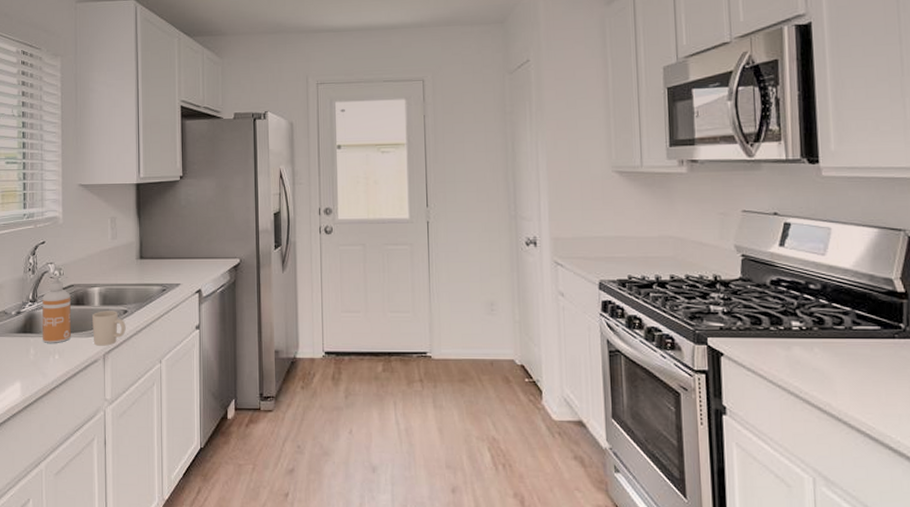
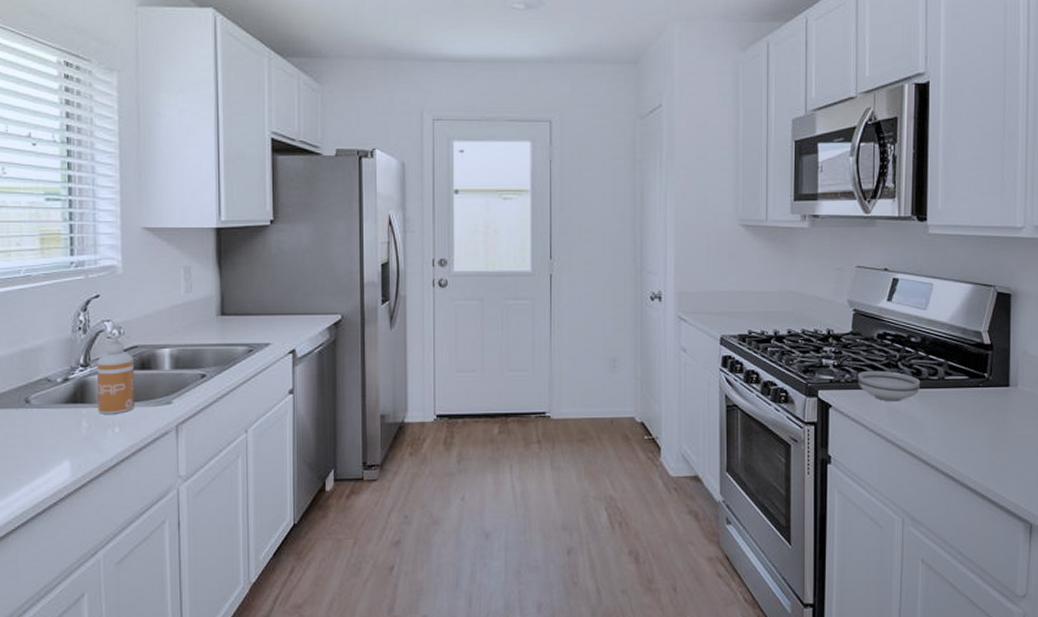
mug: present [91,311,126,346] -> none [160,375,204,416]
bowl: none [750,318,825,352] -> present [857,370,921,402]

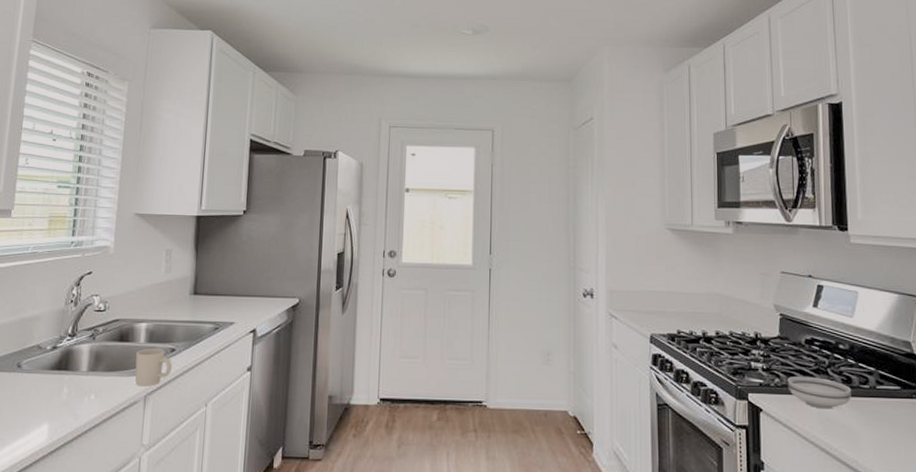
soap dispenser: present [97,334,135,414] -> none [78,308,115,382]
mug: none [160,375,204,416] -> present [135,348,172,387]

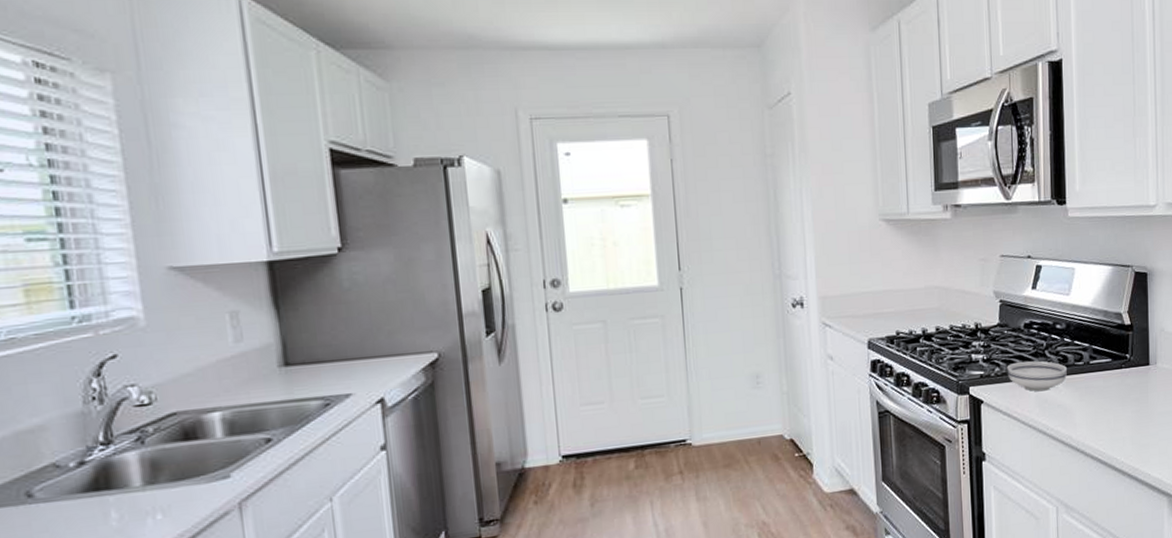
mug: present [135,348,172,387] -> none [212,441,272,493]

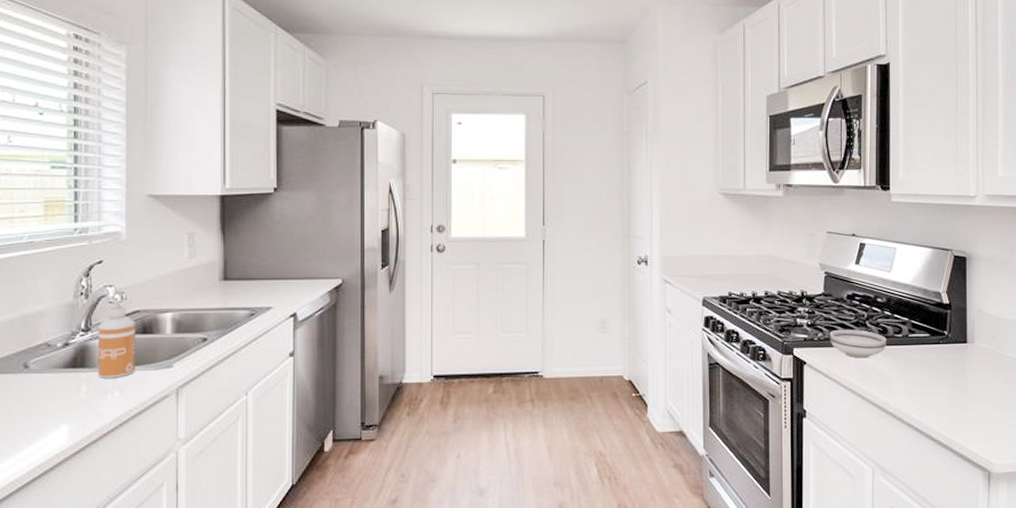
soap dispenser: none [122,400,180,500] -> present [98,299,135,378]

